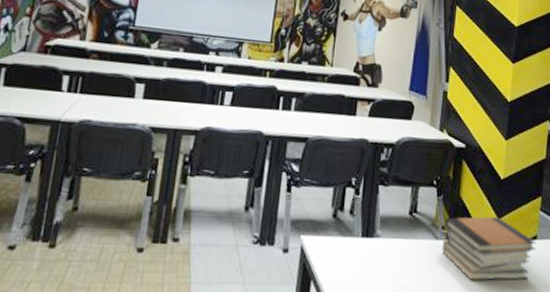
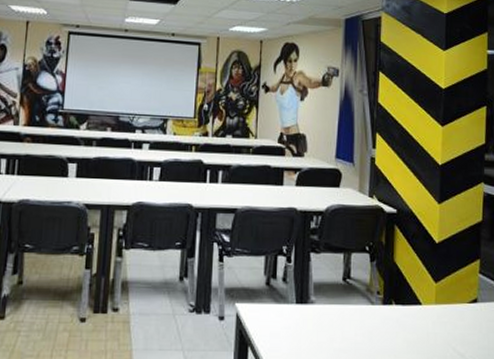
book stack: present [441,216,536,281] -> none [378,280,477,345]

